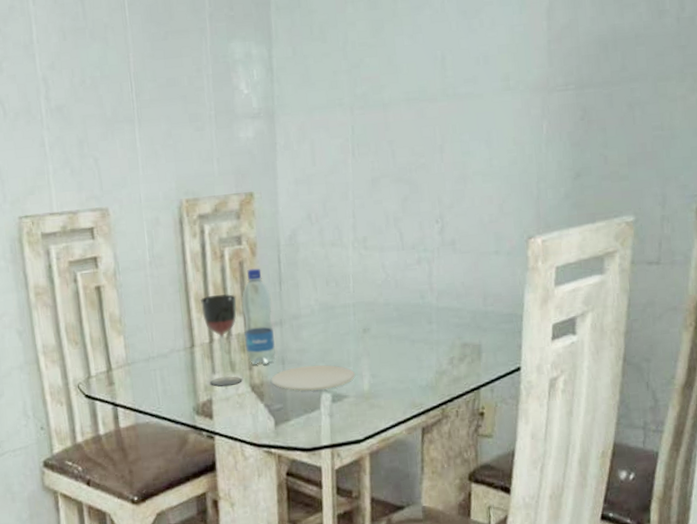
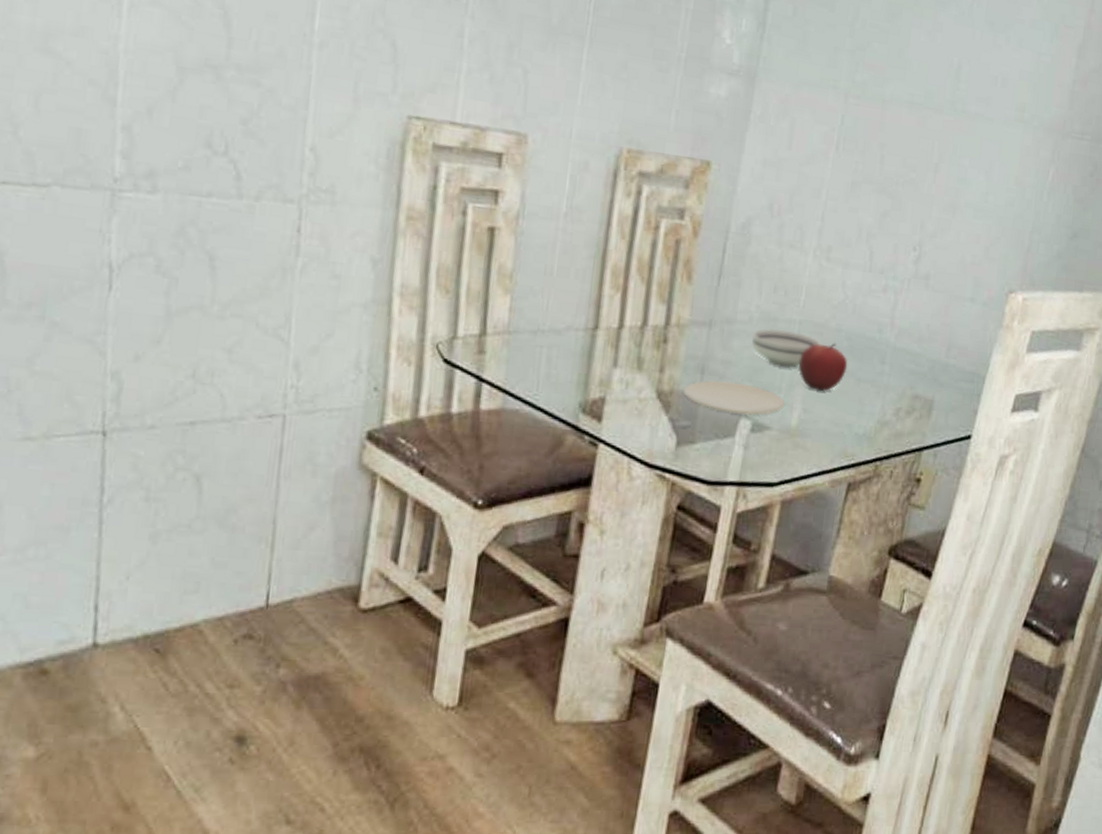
wineglass: present [200,293,242,386] -> none [608,270,663,386]
bottle: present [242,268,275,366] -> none [659,251,705,370]
bowl: none [316,313,376,344] -> present [751,328,822,368]
fruit: none [359,315,402,357] -> present [799,342,848,391]

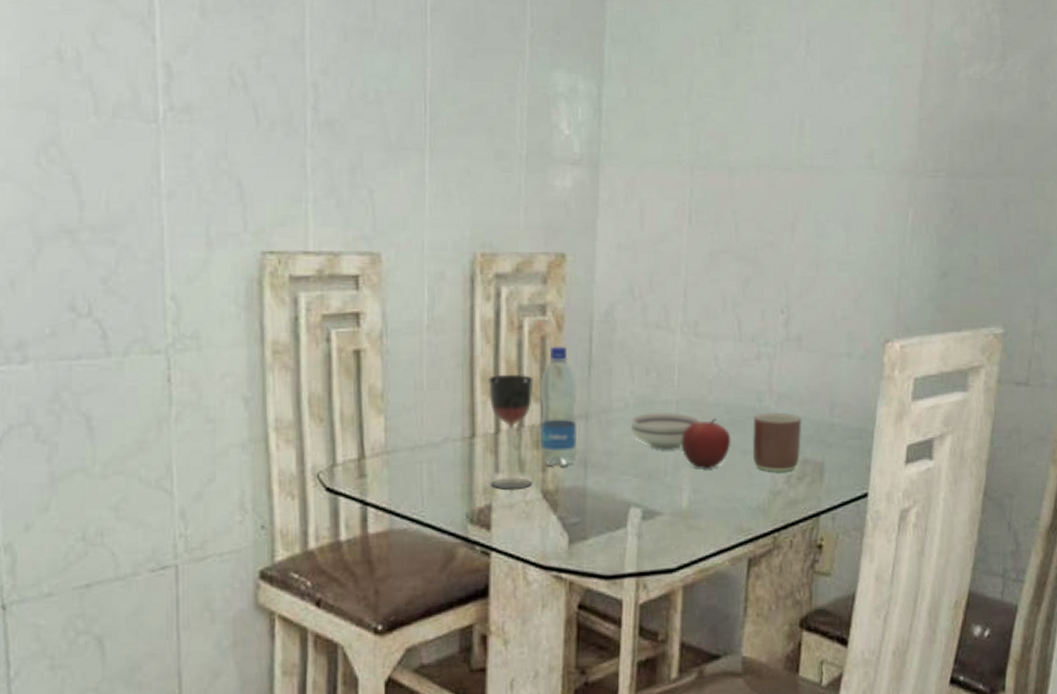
wineglass: none [608,270,663,386] -> present [487,374,534,490]
bottle: none [659,251,705,370] -> present [539,346,577,467]
plate: present [683,380,785,416] -> none [569,472,673,504]
mug: none [865,345,919,405] -> present [752,412,802,472]

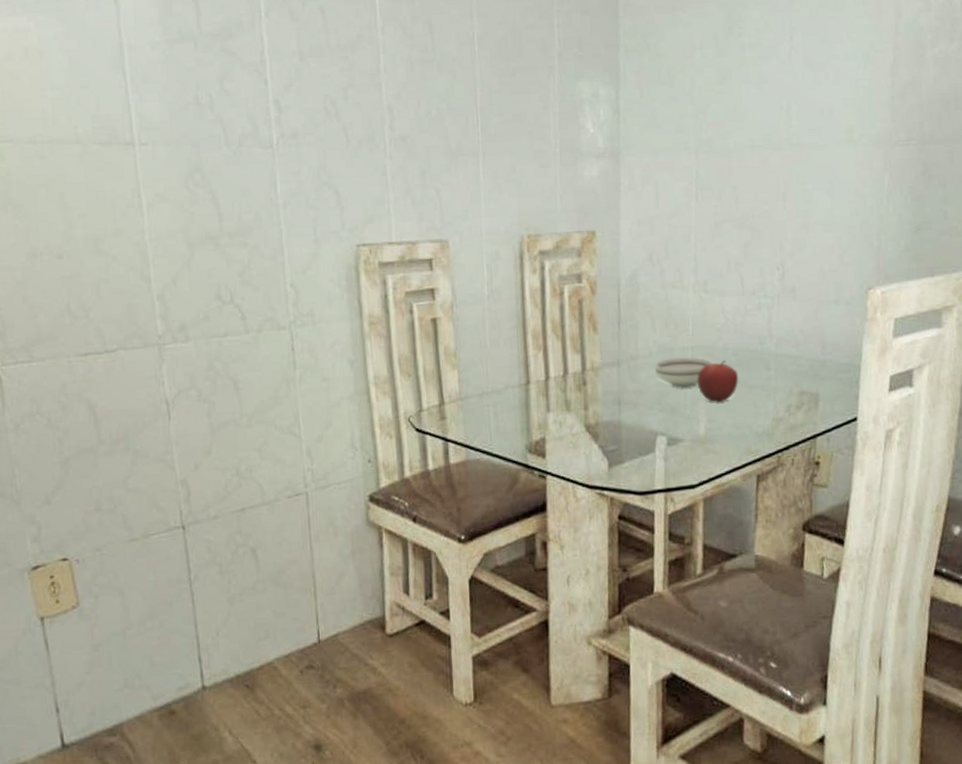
wineglass: present [487,374,534,490] -> none [537,331,577,425]
bottle: present [539,346,577,467] -> none [580,307,612,405]
mug: present [752,412,802,472] -> none [756,353,799,403]

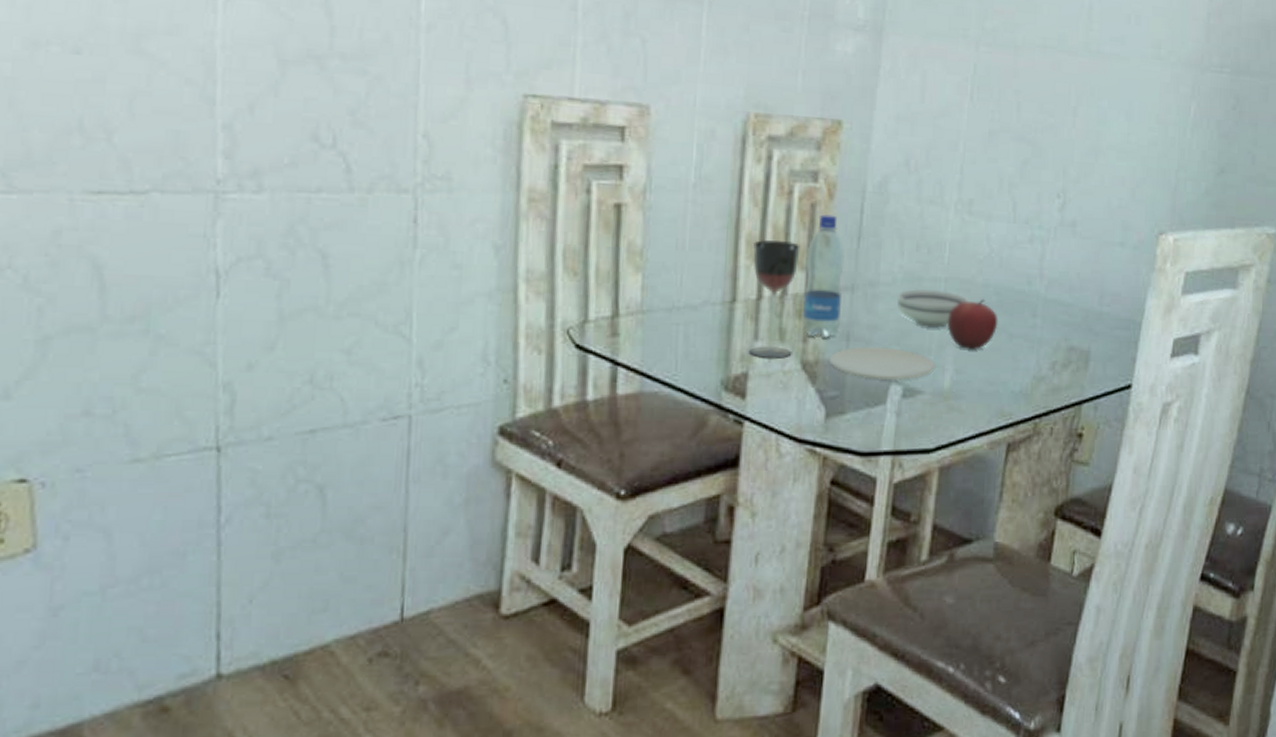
wineglass: none [537,331,577,425] -> present [750,239,801,358]
bottle: none [580,307,612,405] -> present [801,214,845,338]
plate: none [606,407,692,434] -> present [829,346,936,381]

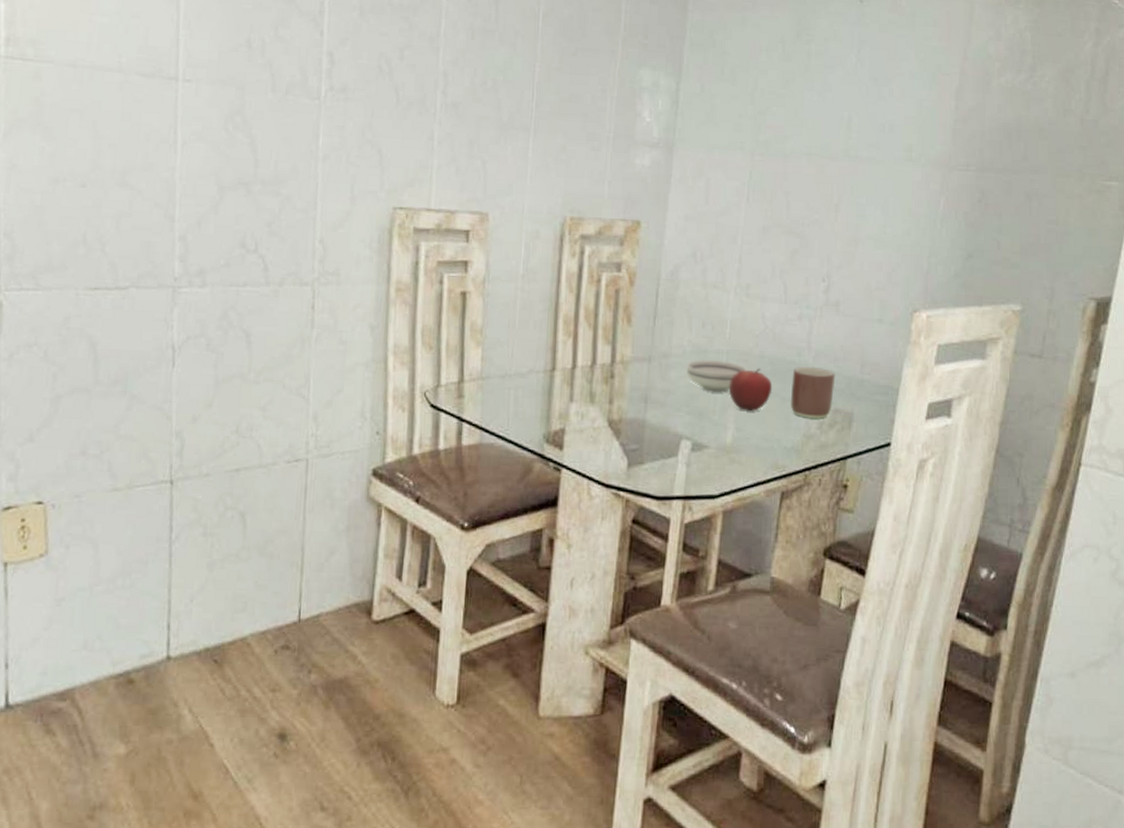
wineglass: present [750,239,801,358] -> none [566,319,607,417]
bottle: present [801,214,845,338] -> none [608,298,643,400]
plate: present [829,346,936,381] -> none [631,408,720,437]
mug: none [1018,297,1071,358] -> present [790,366,836,419]

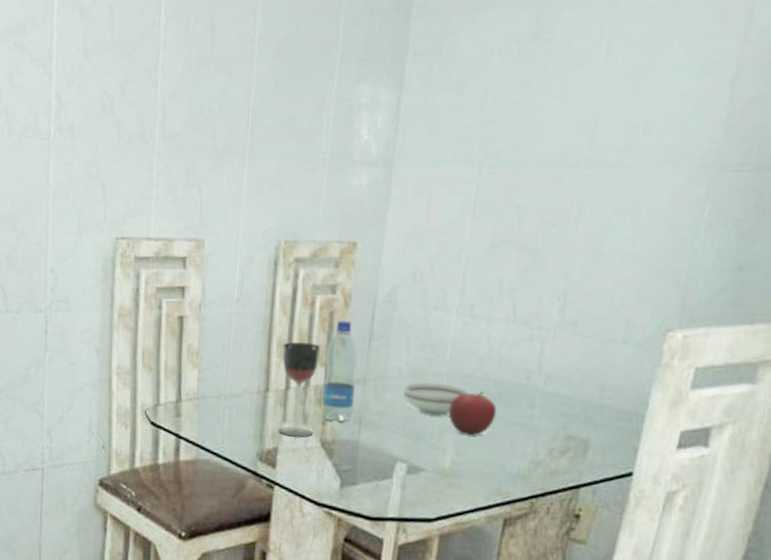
wineglass: none [566,319,607,417] -> present [279,341,321,437]
bottle: none [608,298,643,400] -> present [321,320,358,422]
mug: present [790,366,836,419] -> none [516,390,570,445]

